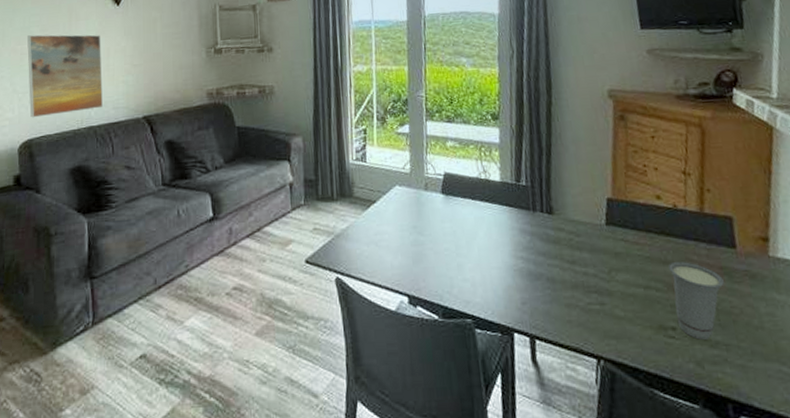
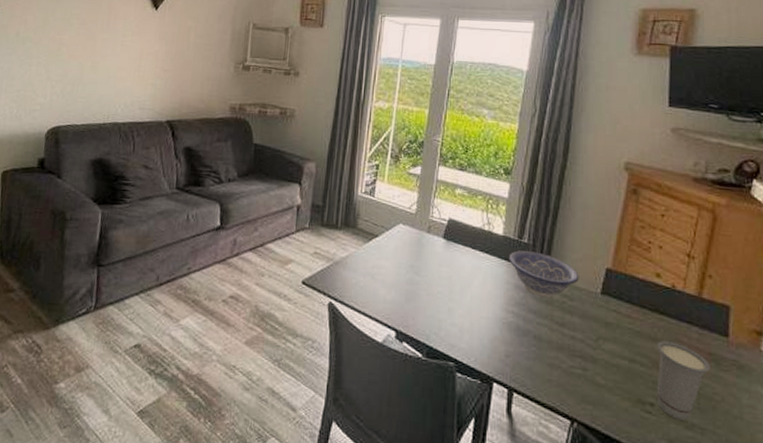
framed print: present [27,34,104,118] -> none [61,27,136,107]
decorative bowl: none [509,193,583,237] -> present [508,250,579,297]

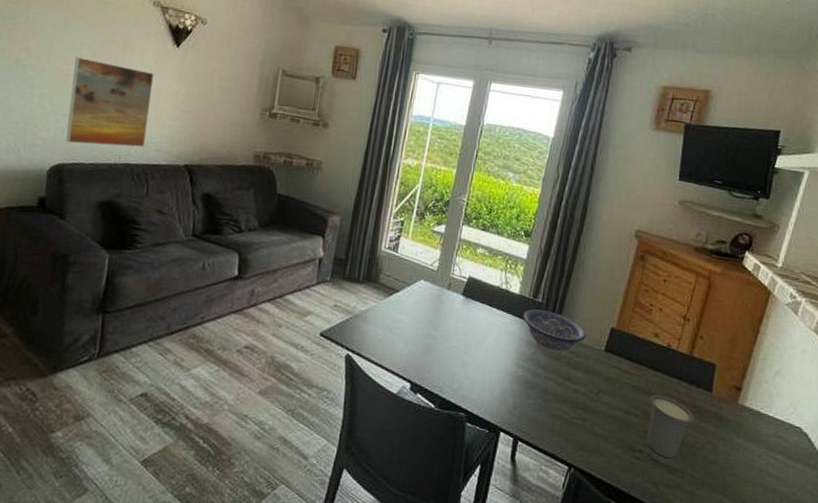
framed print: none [61,27,136,107] -> present [66,57,154,148]

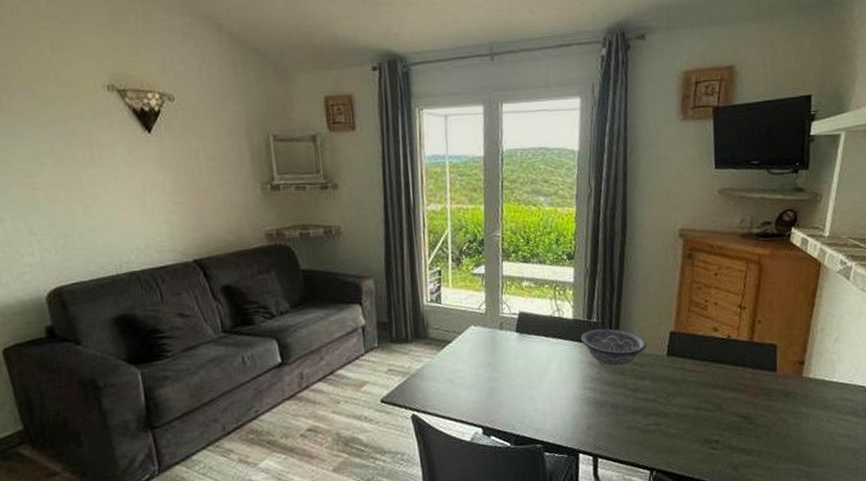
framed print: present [66,57,154,148] -> none [38,166,145,263]
cup: present [646,394,694,465] -> none [717,384,763,449]

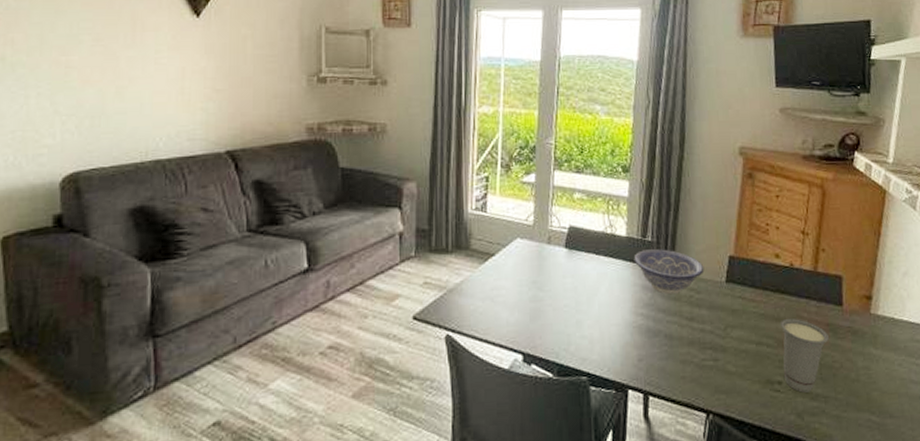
cup: none [717,384,763,449] -> present [780,318,829,393]

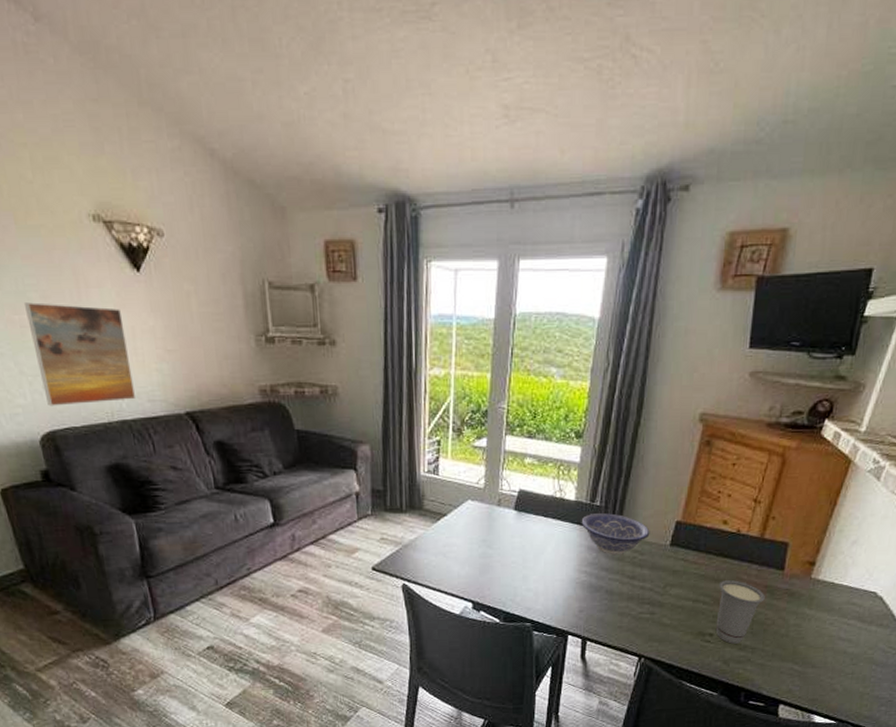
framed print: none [74,45,176,146] -> present [25,302,136,406]

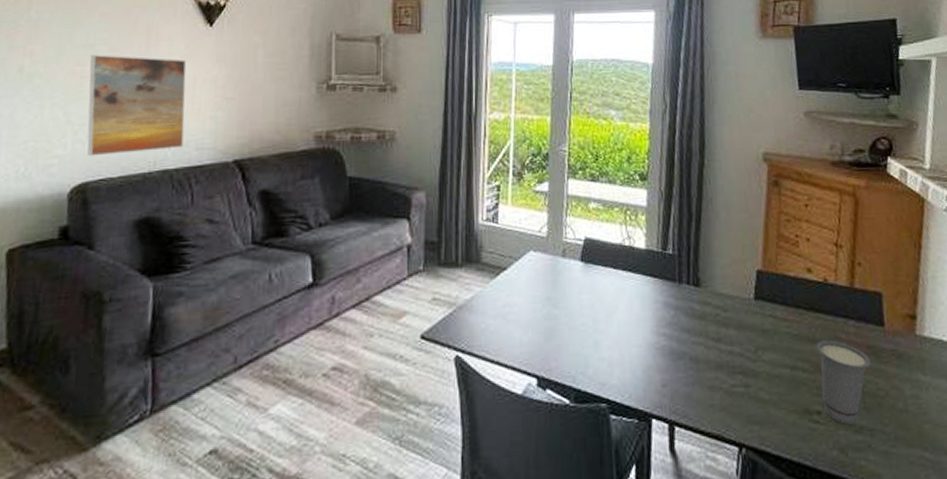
decorative bowl: present [581,513,650,554] -> none [654,262,731,312]

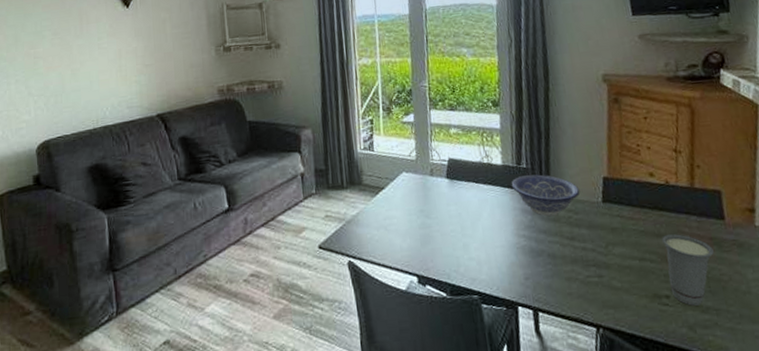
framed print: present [87,55,187,156] -> none [40,37,118,120]
decorative bowl: none [654,262,731,312] -> present [511,174,581,216]

